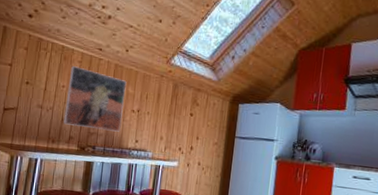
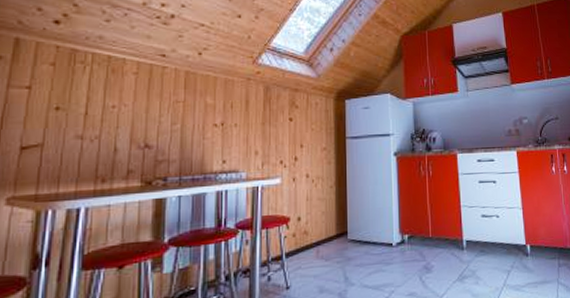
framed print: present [63,66,127,132] -> none [117,79,203,156]

